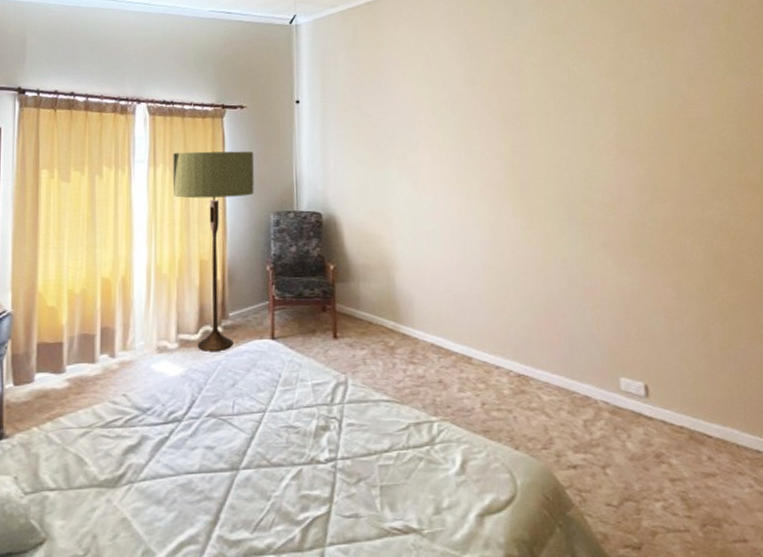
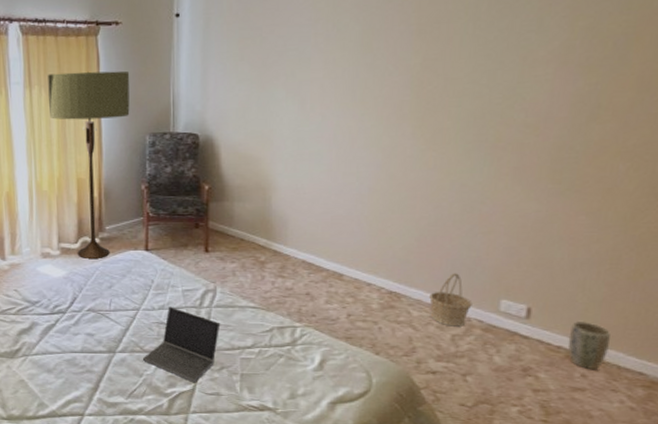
laptop computer: none [269,405,355,503] -> present [142,306,221,383]
basket: none [555,351,596,411] -> present [429,273,472,327]
plant pot: none [686,396,725,450] -> present [567,320,610,369]

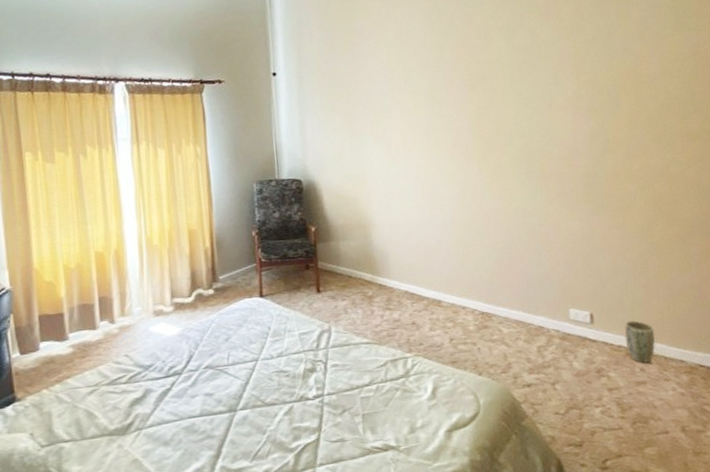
floor lamp: present [48,70,130,258] -> none [155,124,237,312]
laptop computer: present [142,306,221,383] -> none [264,352,339,432]
basket: present [429,273,472,327] -> none [514,289,549,339]

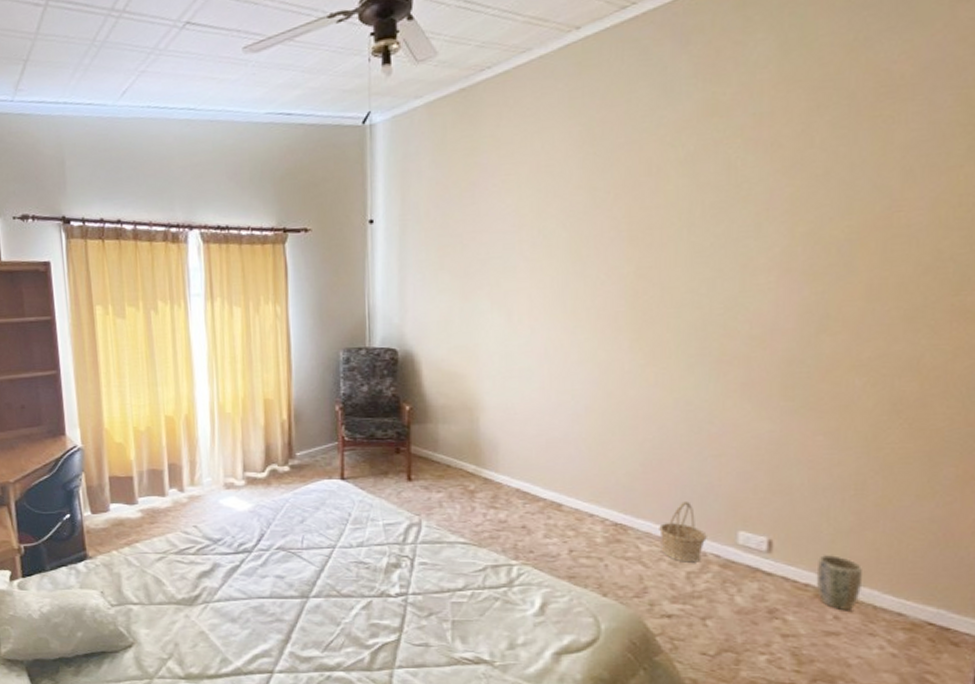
basket: none [514,289,549,339] -> present [659,502,707,563]

